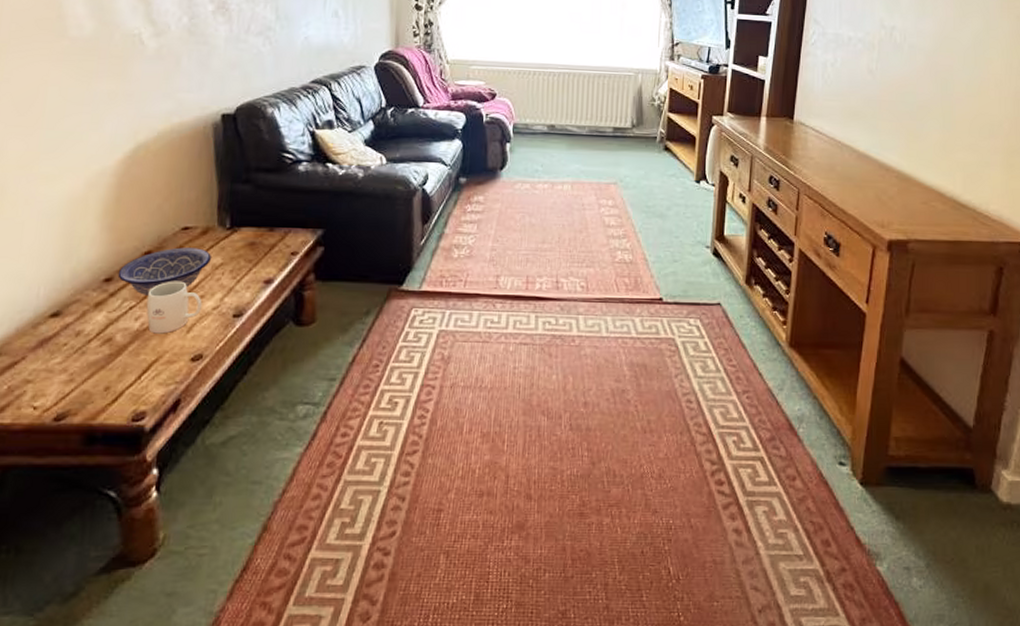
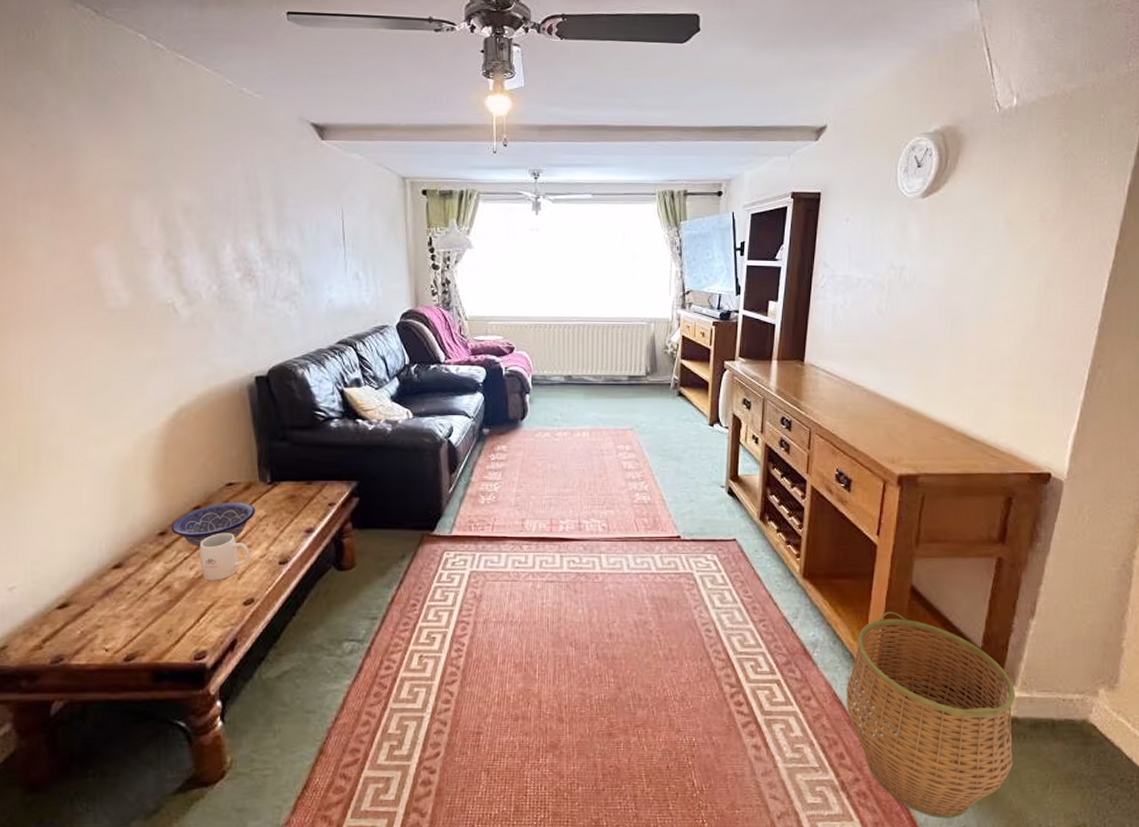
basket: none [832,385,1009,615] -> present [846,611,1016,819]

